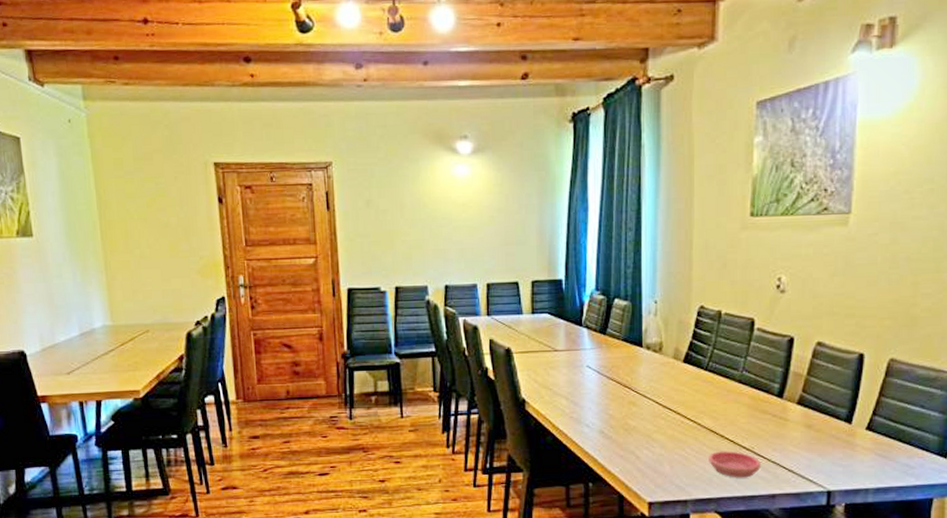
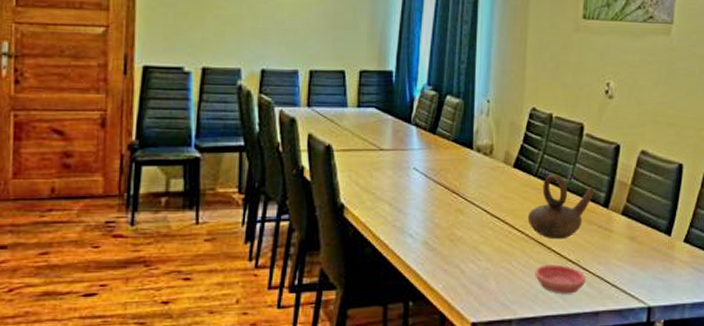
teapot: none [699,367,768,428] -> present [527,174,595,240]

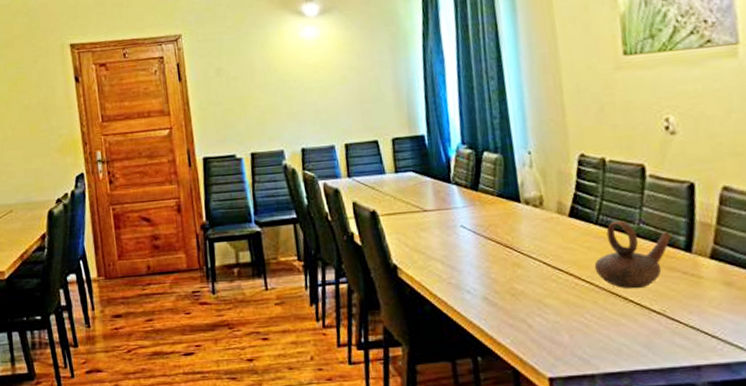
saucer: present [535,264,586,294] -> none [613,315,678,347]

